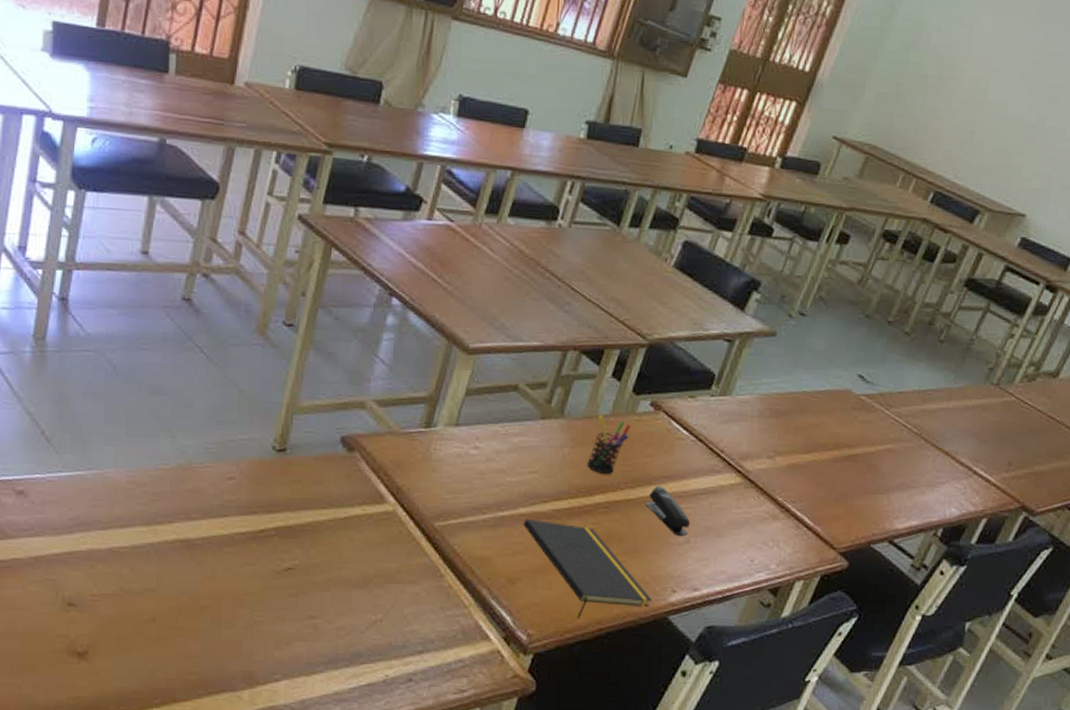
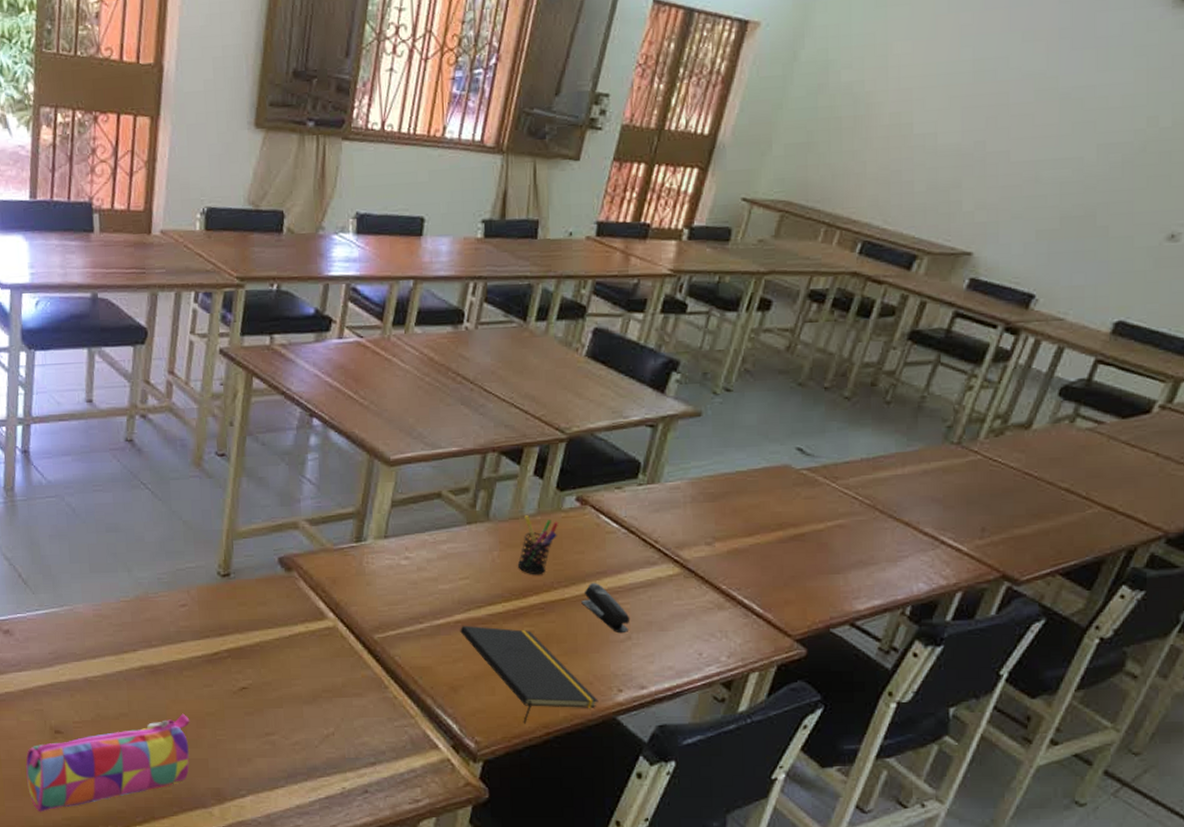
pencil case: none [29,591,226,691] -> present [26,713,190,812]

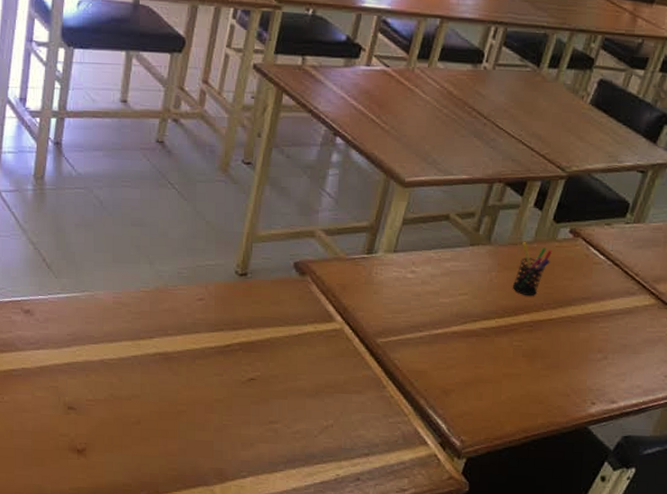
pencil case: present [26,713,190,812] -> none [37,398,199,482]
notepad: present [460,625,599,724] -> none [456,336,574,428]
stapler: present [581,582,630,634] -> none [566,306,608,354]

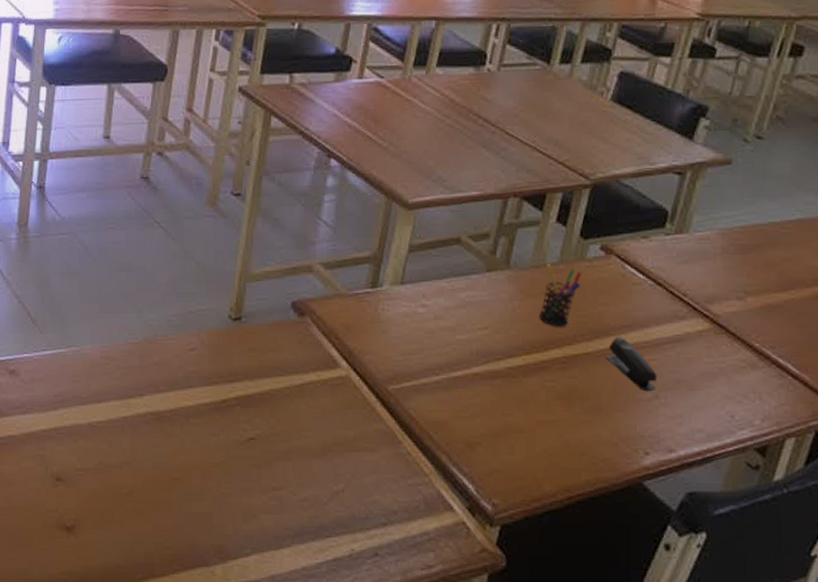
stapler: none [566,306,608,354] -> present [606,336,658,392]

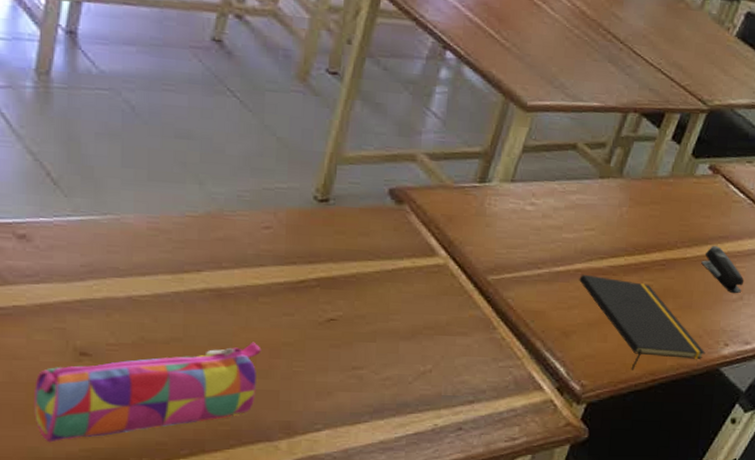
pencil case: none [24,463,195,565] -> present [34,342,262,443]
notepad: none [478,378,624,487] -> present [579,274,705,370]
pen holder: present [538,264,583,327] -> none [644,177,690,234]

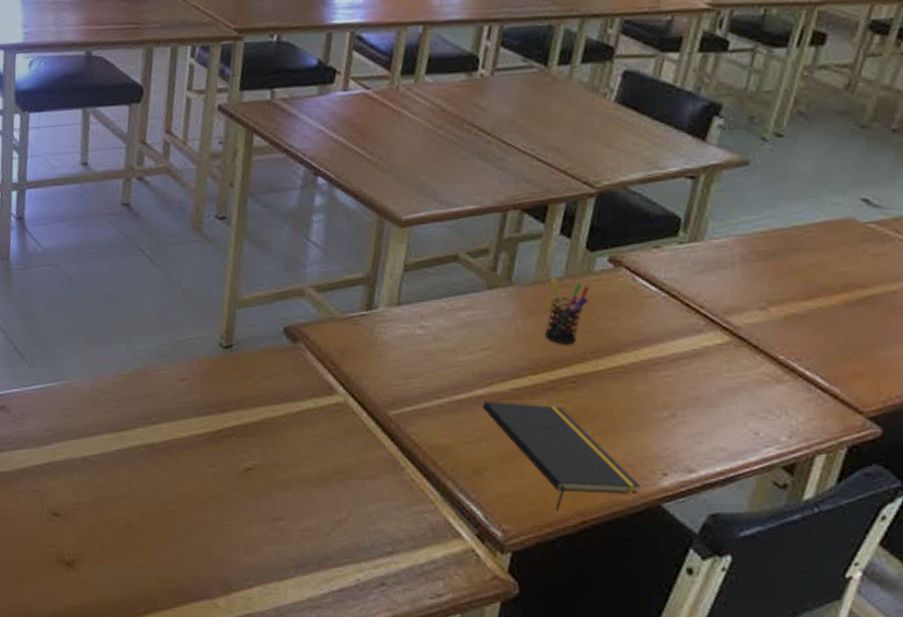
pencil case: present [34,342,262,443] -> none [23,496,193,600]
pen holder: none [644,177,690,234] -> present [544,279,590,345]
stapler: present [701,245,744,294] -> none [618,352,674,410]

